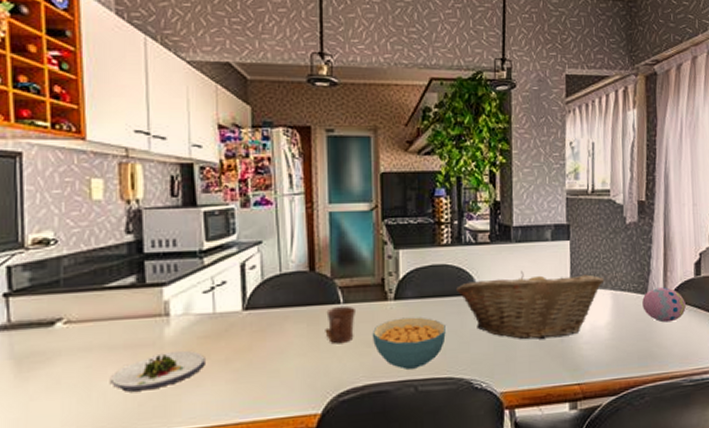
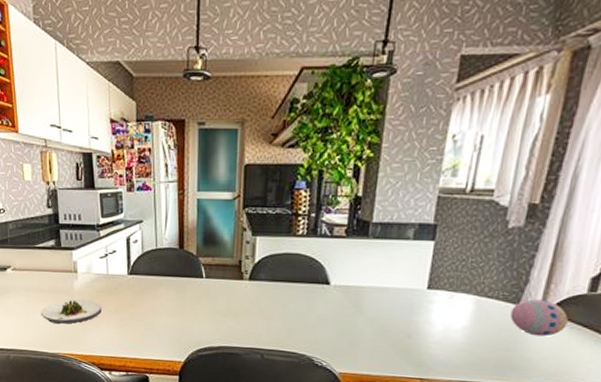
mug: present [325,305,355,344] -> none [189,280,215,311]
cereal bowl: present [372,317,446,369] -> none [227,296,294,340]
fruit basket: present [456,270,605,339] -> none [307,266,469,334]

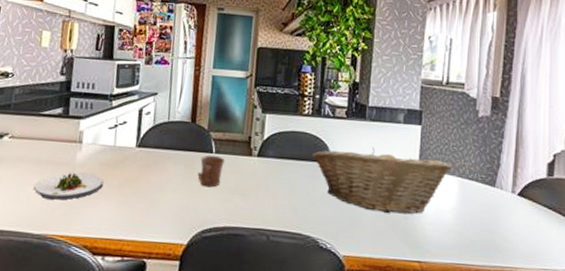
mug: none [189,280,215,311] -> present [197,155,224,188]
fruit basket: none [307,266,469,334] -> present [312,147,453,214]
decorative egg: present [510,299,568,337] -> none [489,181,535,218]

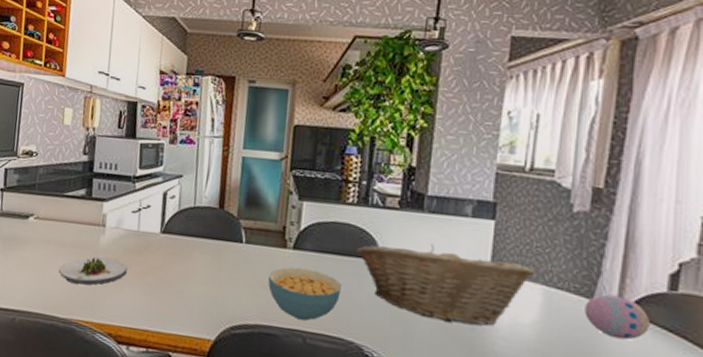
mug: present [197,155,224,188] -> none [226,245,256,281]
cereal bowl: none [235,173,299,220] -> present [268,267,341,321]
decorative egg: none [489,181,535,218] -> present [585,293,650,340]

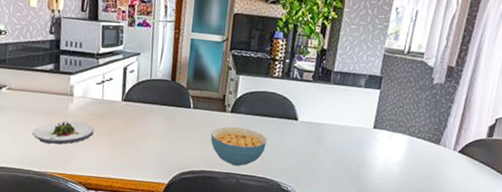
fruit basket: present [357,243,536,326] -> none [279,107,404,165]
decorative egg: present [585,293,650,340] -> none [433,140,473,171]

